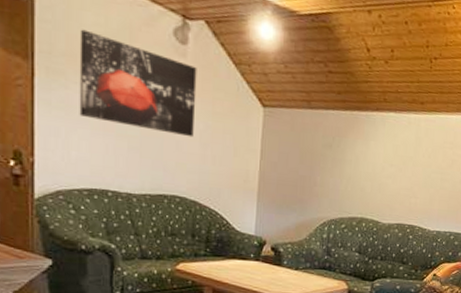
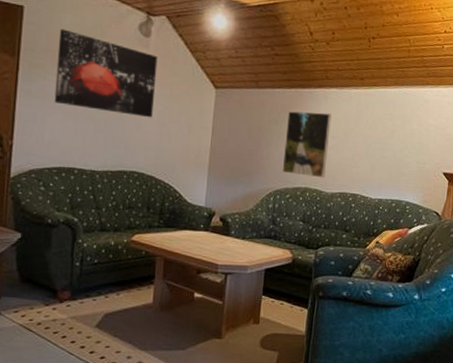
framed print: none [337,135,389,208] -> present [282,111,331,178]

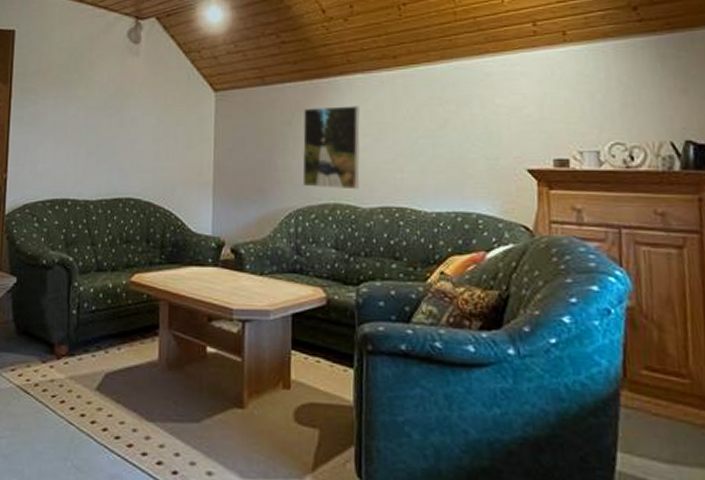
wall art: present [54,28,158,118] -> none [46,48,149,134]

